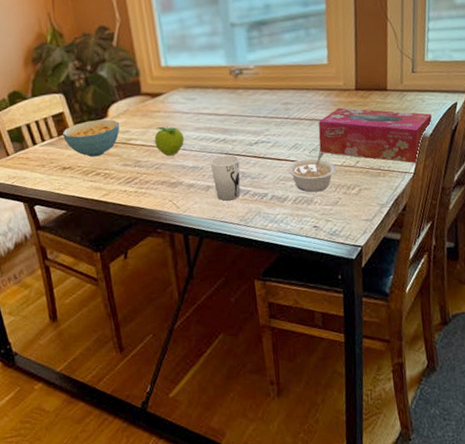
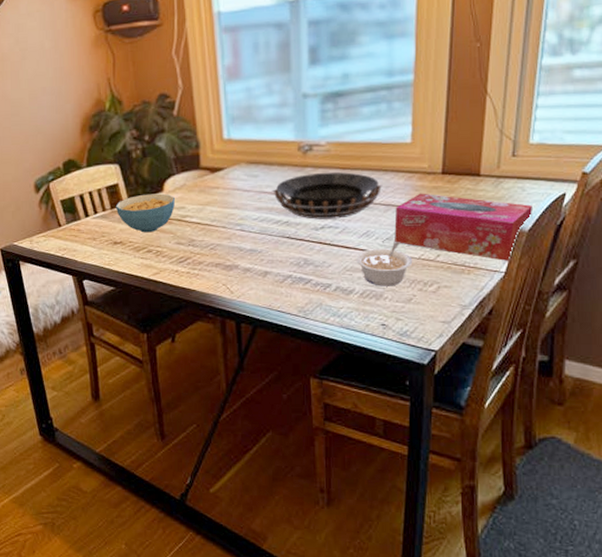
fruit: present [154,125,184,156] -> none [211,203,243,237]
decorative bowl: none [208,92,305,136] -> present [271,172,381,220]
cup: present [210,155,240,201] -> none [270,239,303,289]

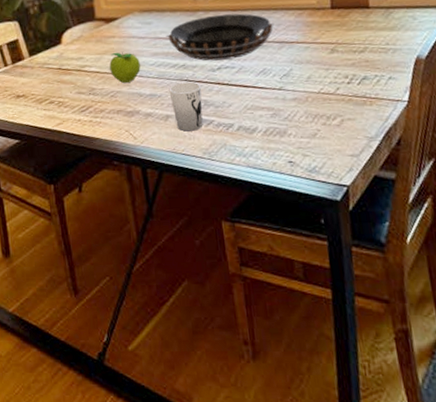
cereal bowl: present [115,193,175,233] -> none [16,46,74,85]
fruit: none [211,203,243,237] -> present [109,51,141,84]
cup: none [270,239,303,289] -> present [168,81,203,132]
legume: present [356,242,413,287] -> none [255,77,313,123]
tissue box: present [394,193,532,261] -> none [289,28,428,90]

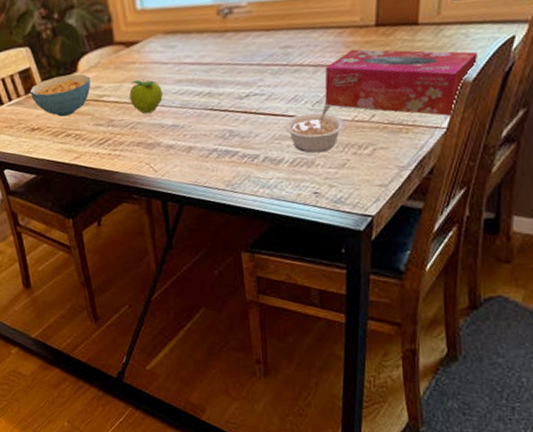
cereal bowl: none [16,46,74,85] -> present [29,74,91,117]
decorative bowl: present [166,13,273,61] -> none [191,33,309,88]
cup: present [168,81,203,132] -> none [192,110,228,164]
legume: none [255,77,313,123] -> present [284,104,346,154]
tissue box: none [289,28,428,90] -> present [324,49,477,116]

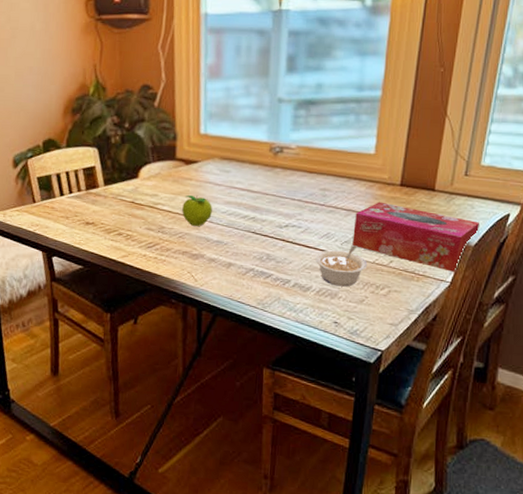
cereal bowl: present [29,74,91,117] -> none [90,179,149,217]

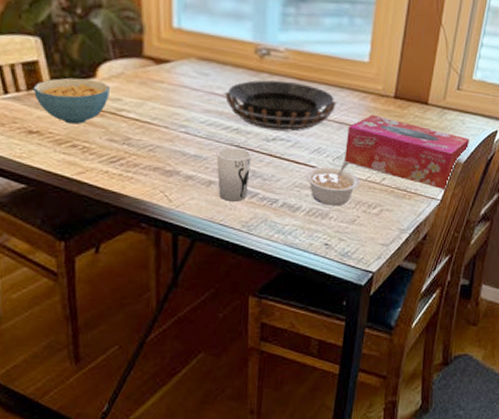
cereal bowl: none [90,179,149,217] -> present [33,77,110,125]
fruit: present [182,194,212,227] -> none [152,100,189,139]
cup: none [235,234,267,282] -> present [216,147,252,202]
decorative bowl: none [241,174,344,219] -> present [223,80,337,132]

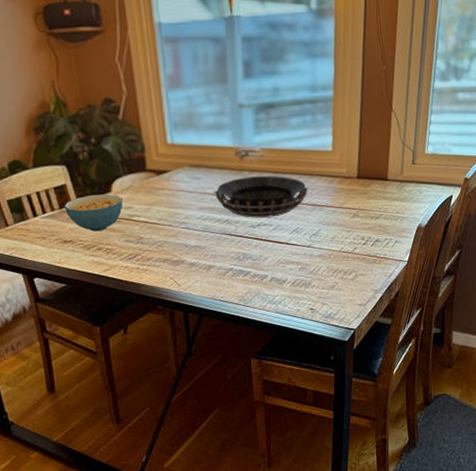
cup: present [216,147,252,202] -> none [212,236,242,281]
legume: present [305,161,360,206] -> none [288,237,335,276]
tissue box: present [344,114,469,190] -> none [319,194,428,252]

